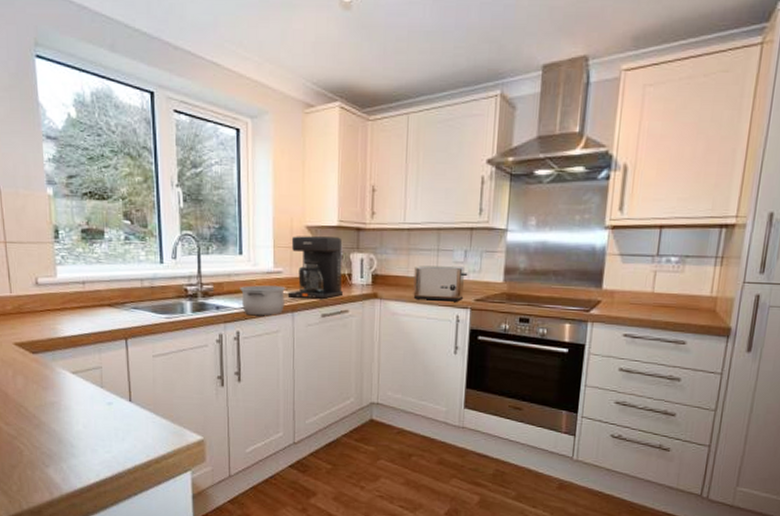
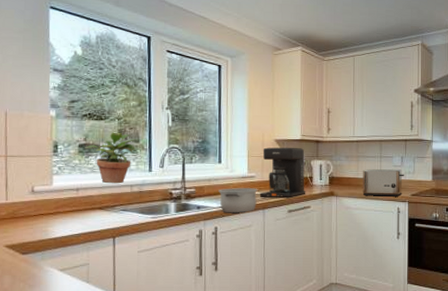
potted plant: none [88,214,147,277] -> present [85,132,139,184]

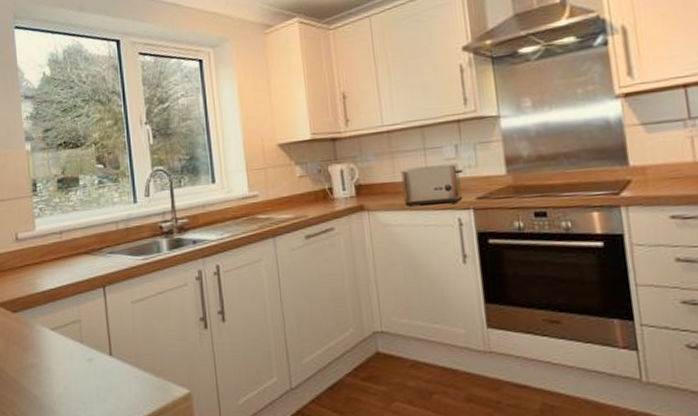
potted plant: present [85,132,139,184] -> none [63,159,120,223]
cooking pot: present [218,188,258,214] -> none [215,210,264,247]
coffee maker: present [259,147,305,199] -> none [264,151,325,223]

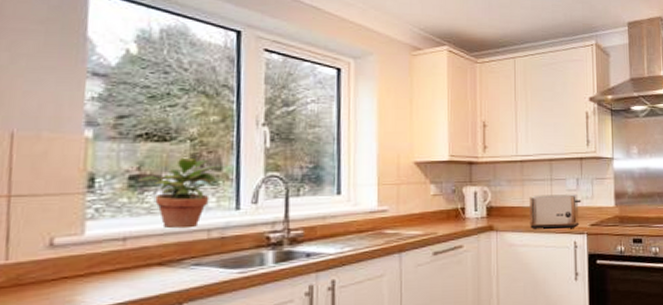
potted plant: none [63,159,120,223] -> present [138,157,222,229]

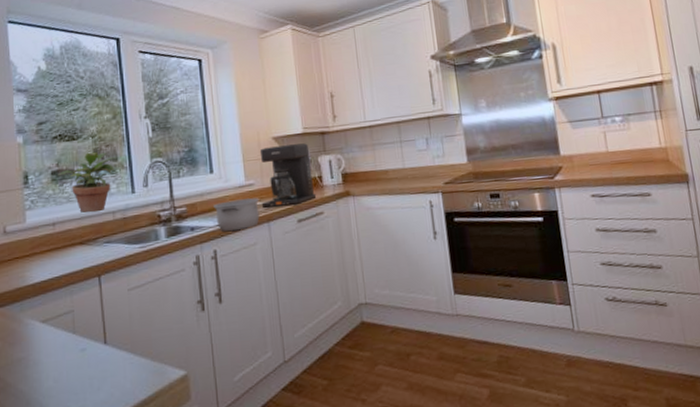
cooking pot: none [337,225,392,261] -> present [213,198,260,232]
coffee maker: none [394,172,456,238] -> present [259,143,316,209]
toaster: present [529,194,582,229] -> none [381,154,433,192]

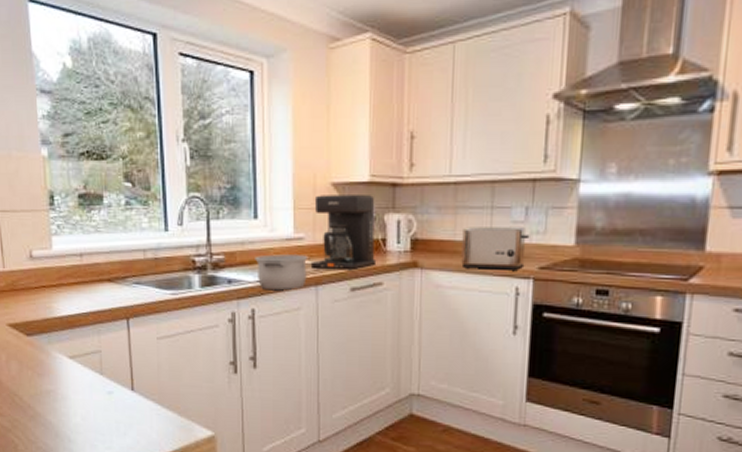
potted plant: present [58,151,118,214] -> none [85,176,150,248]
toaster: none [381,154,433,192] -> present [461,227,530,272]

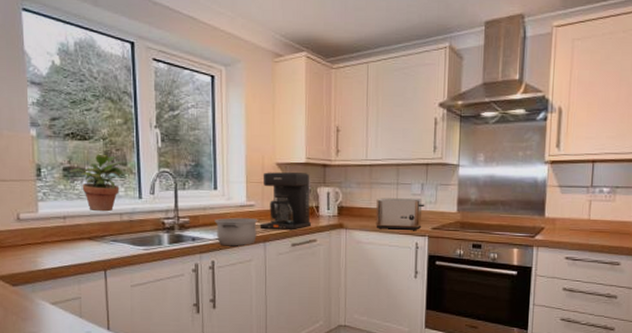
potted plant: none [85,176,150,248] -> present [69,154,127,212]

